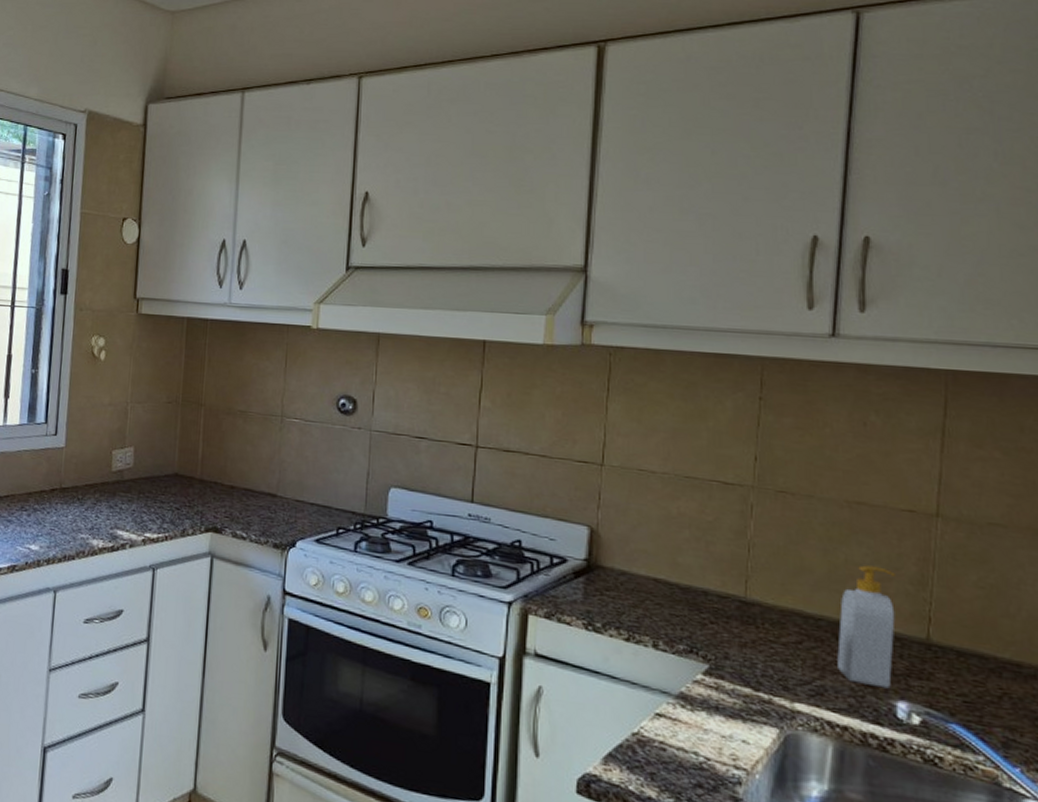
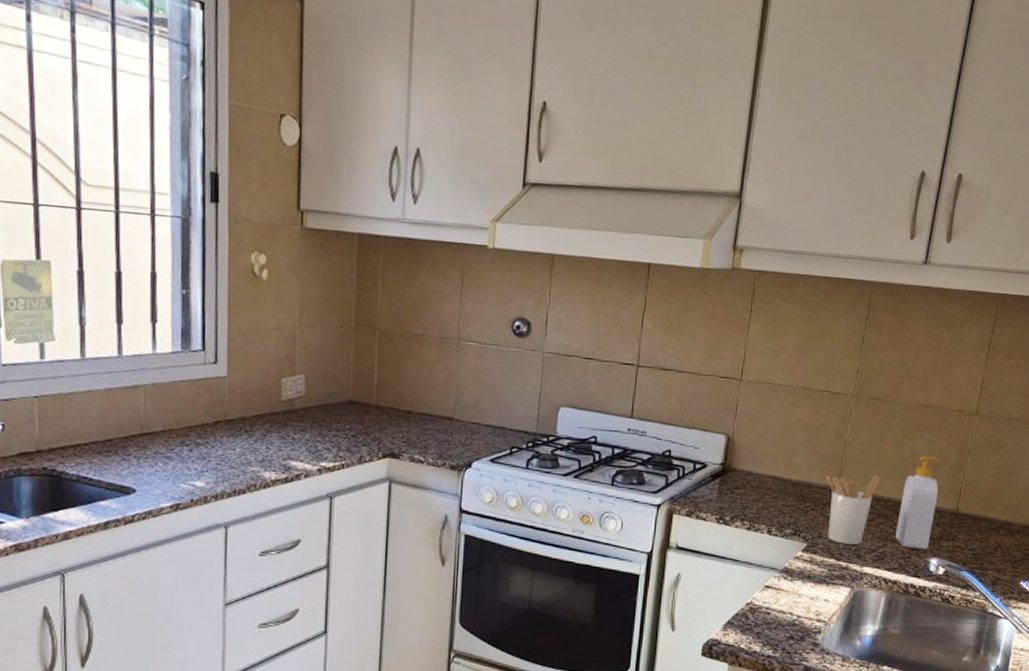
utensil holder: none [726,582,805,673] -> present [825,476,880,545]

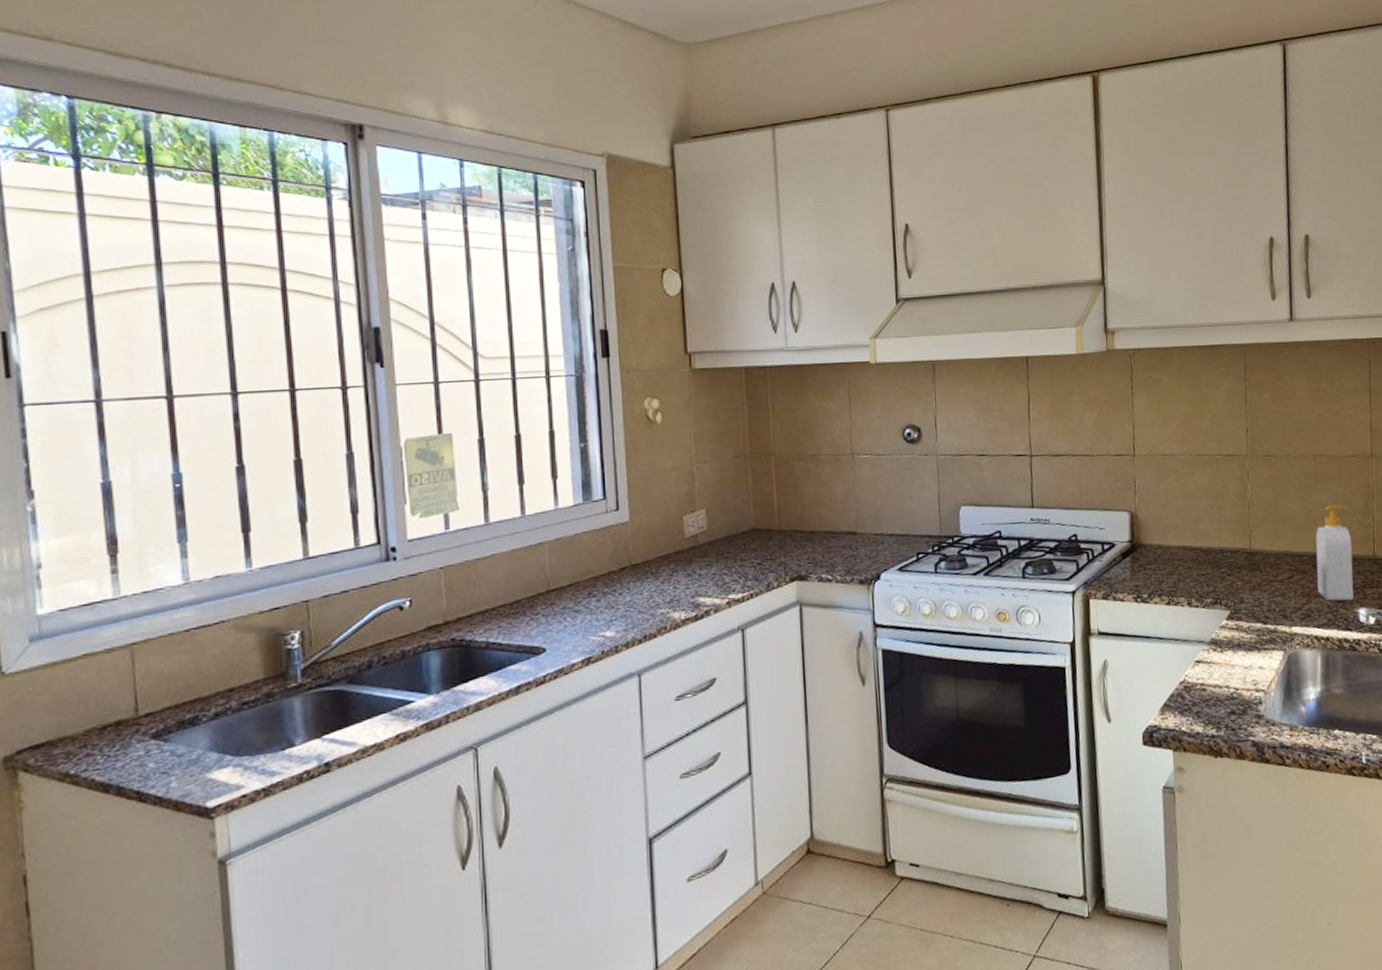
utensil holder: present [825,476,880,545] -> none [1235,531,1291,606]

